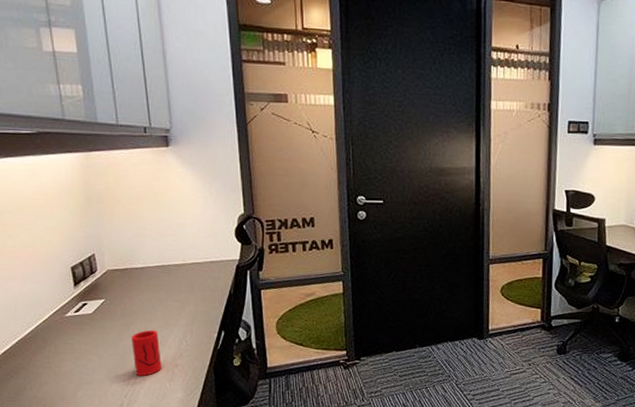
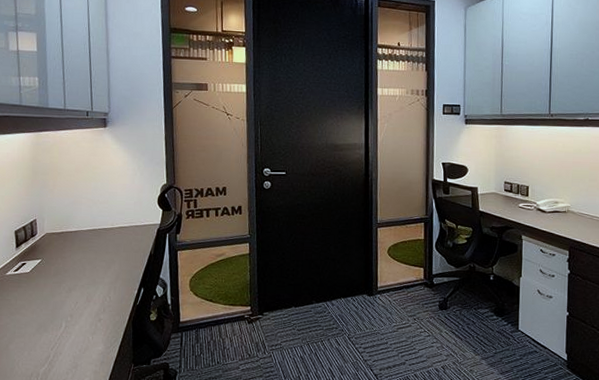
cup: present [131,330,162,377] -> none [61,287,87,331]

